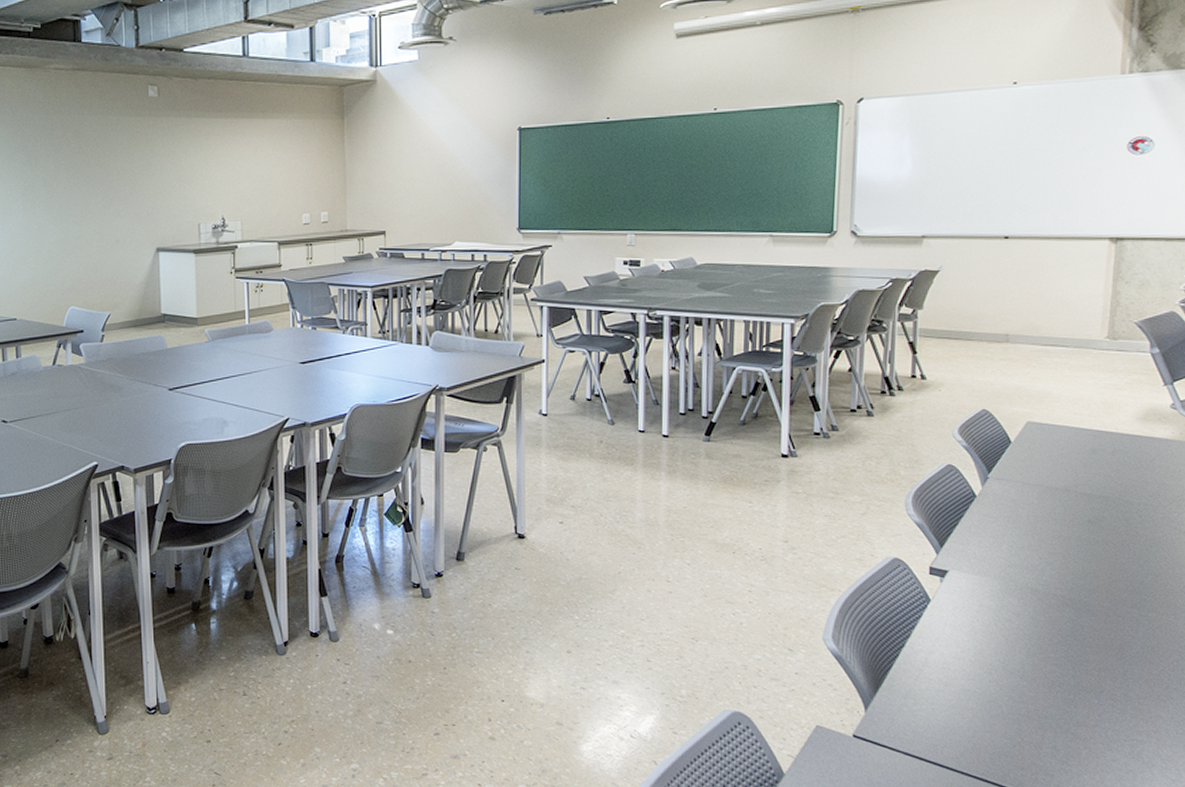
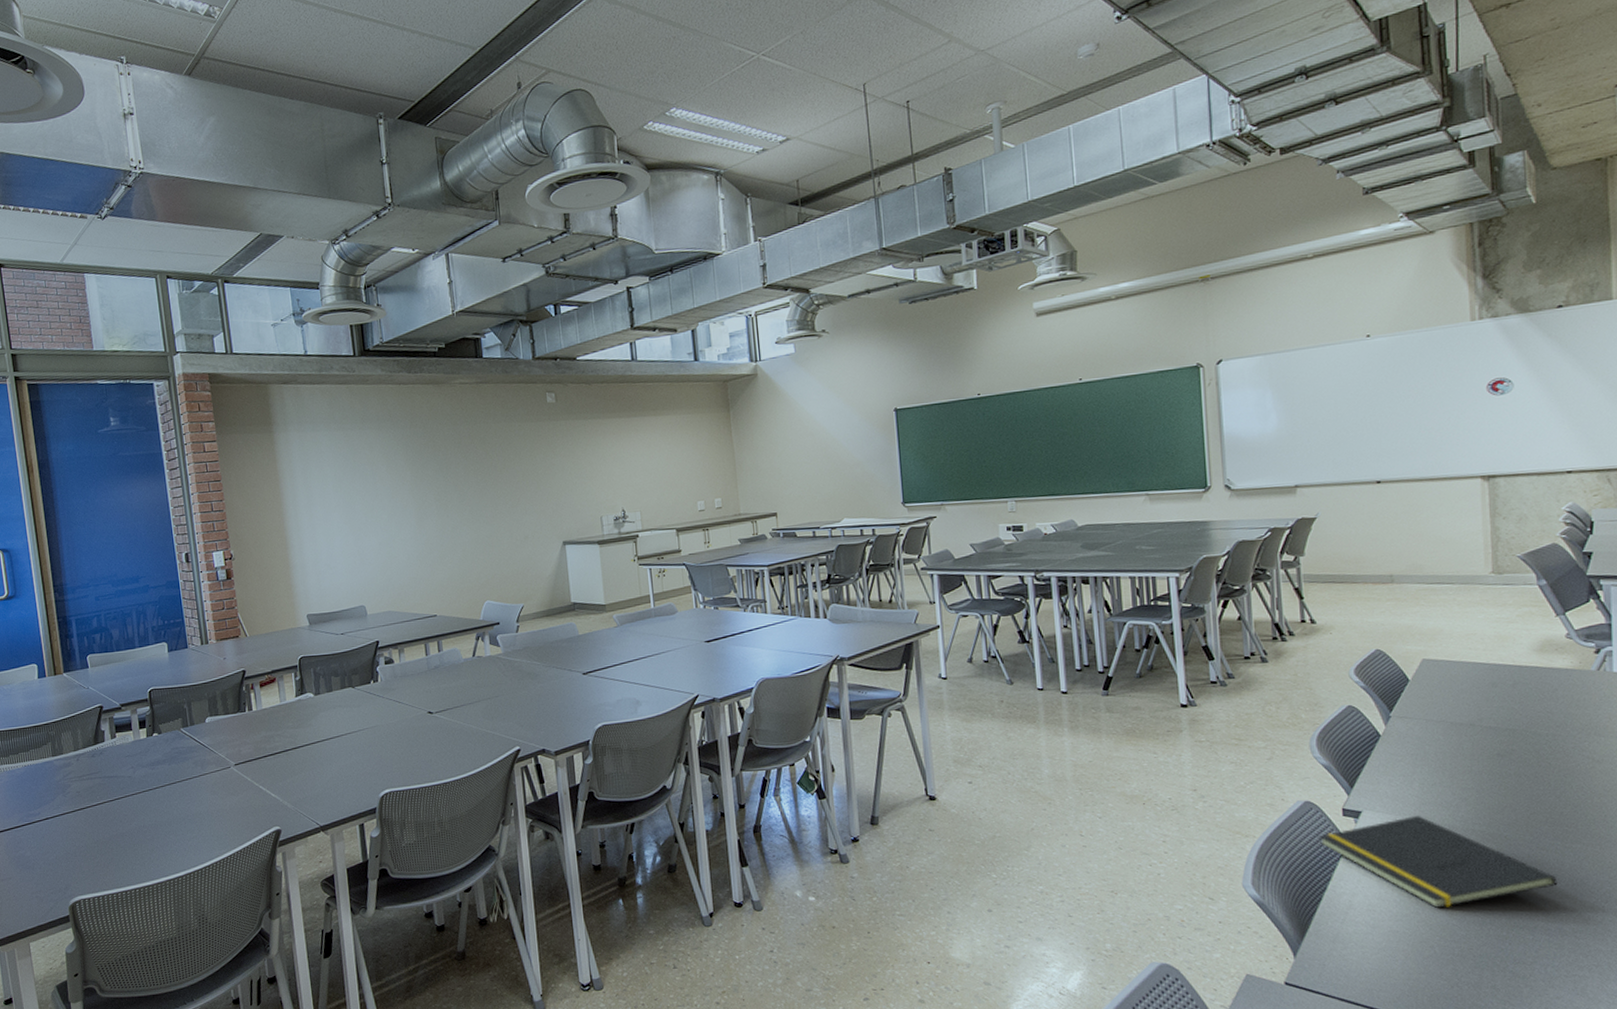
notepad: none [903,578,1129,669] -> present [1318,816,1558,908]

